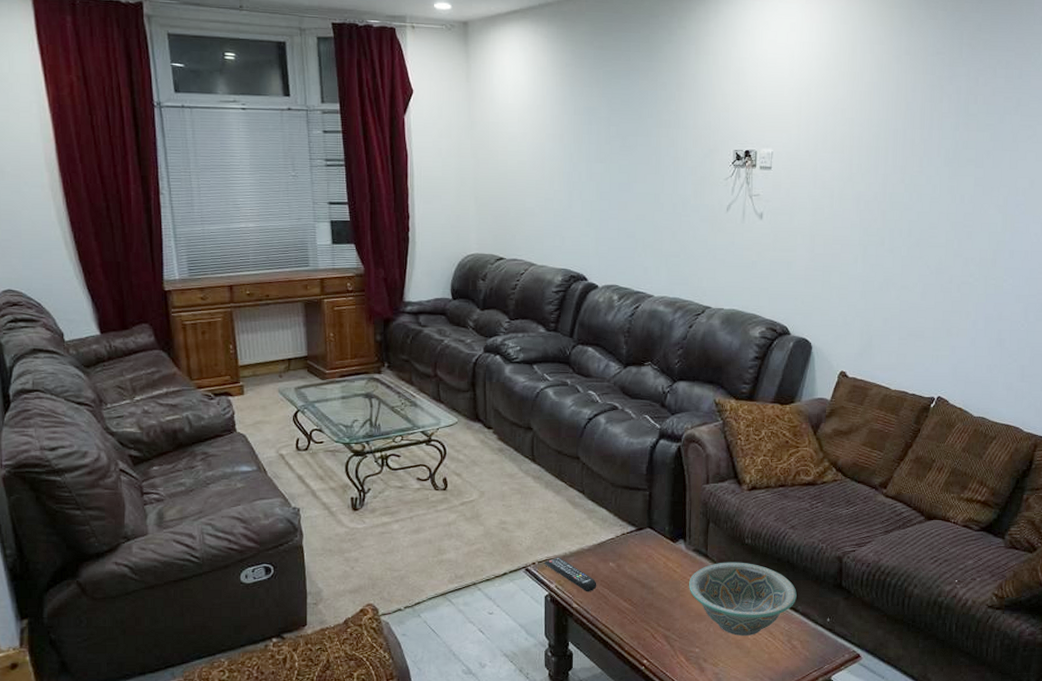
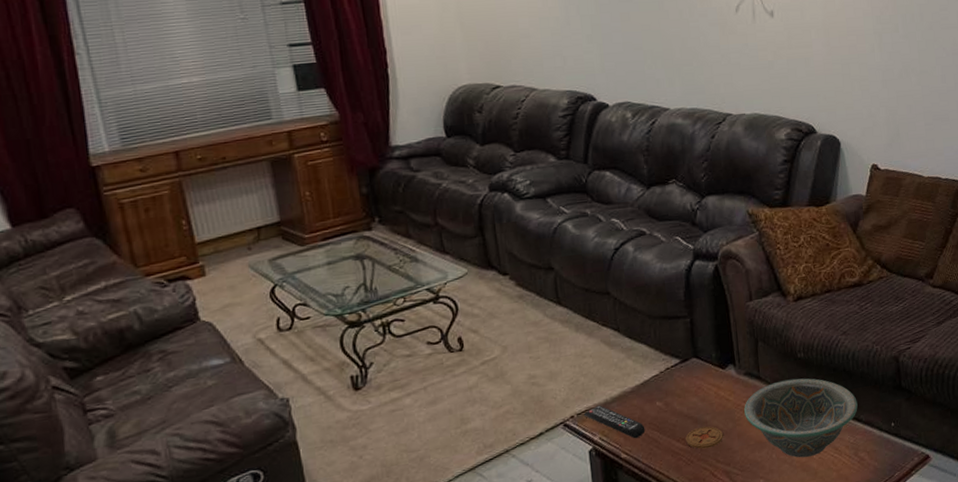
coaster: none [632,592,667,612] -> present [686,426,723,449]

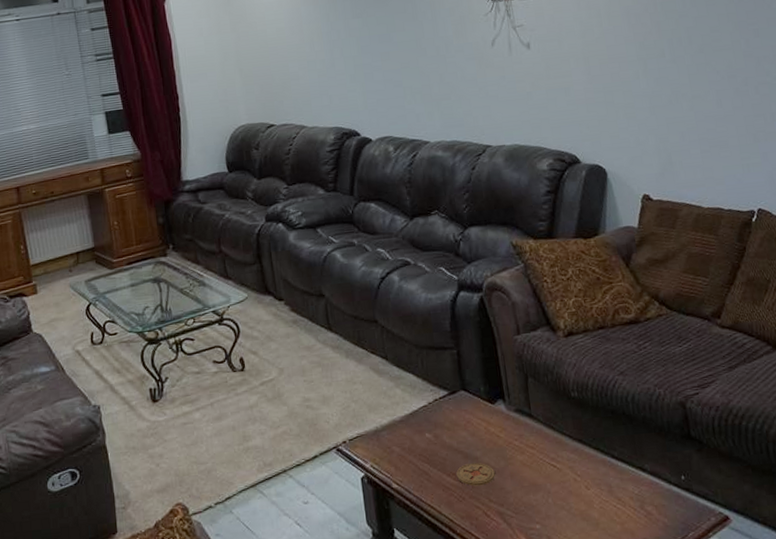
remote control: present [583,405,646,439] -> none [355,432,416,470]
decorative bowl: present [744,378,858,458] -> none [516,419,641,505]

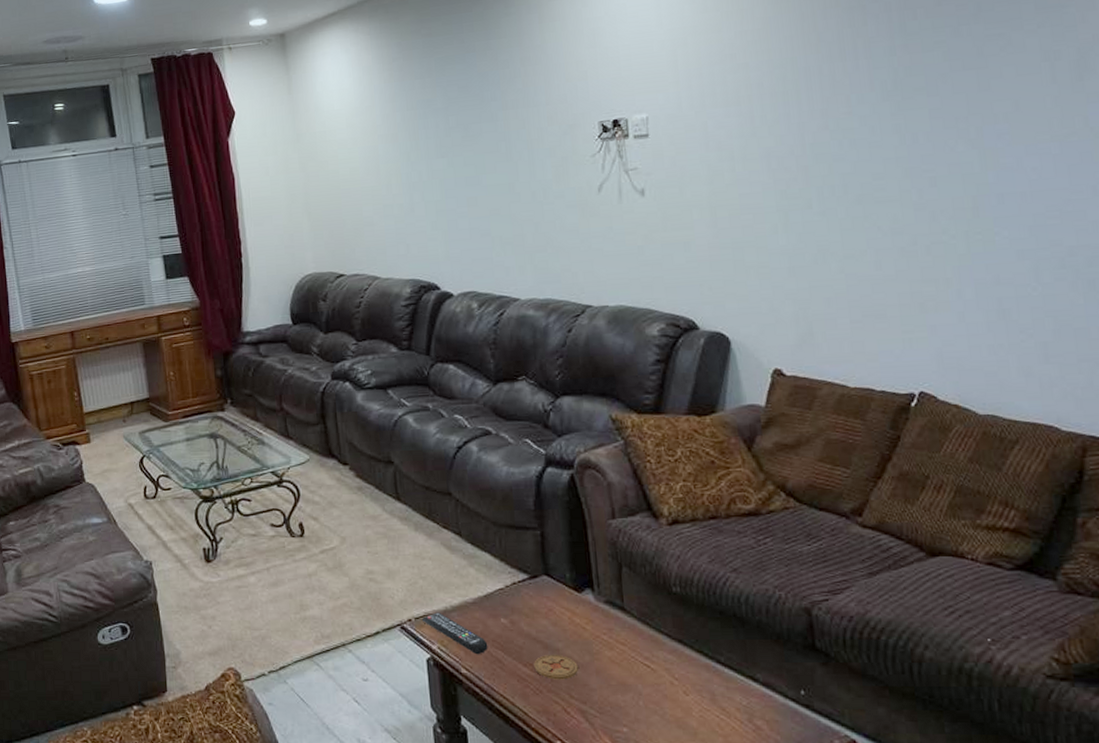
remote control: none [355,432,416,470] -> present [421,612,488,655]

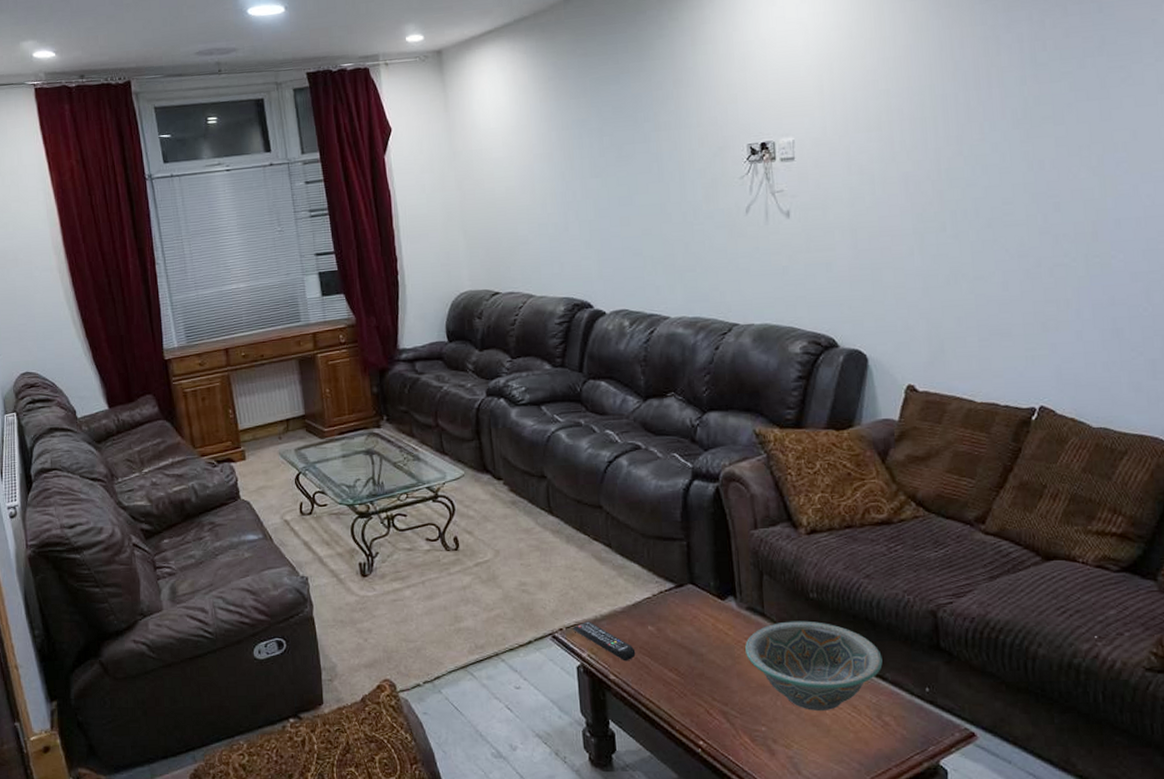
coaster: present [534,655,578,680] -> none [679,660,721,683]
decorative bowl: none [604,616,753,712] -> present [745,620,883,710]

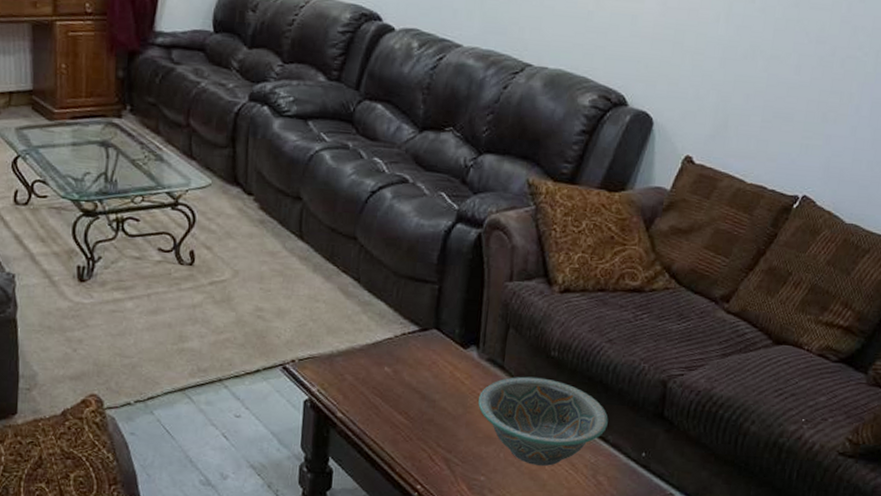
remote control: present [572,621,636,662] -> none [305,355,368,400]

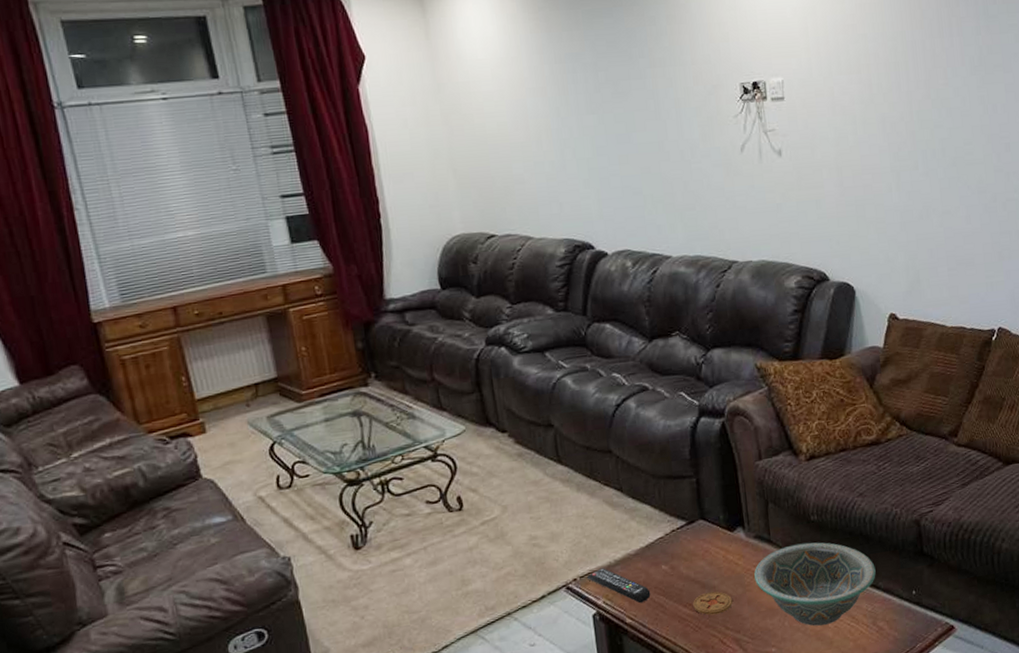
remote control: none [305,355,368,400] -> present [586,568,651,604]
coaster: none [408,405,450,430] -> present [693,591,732,615]

